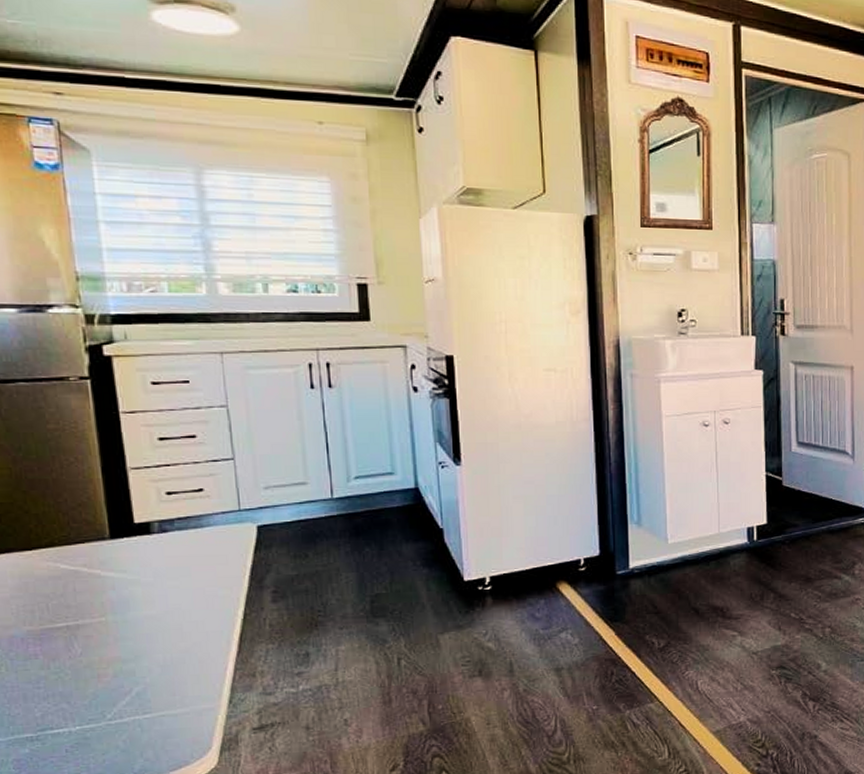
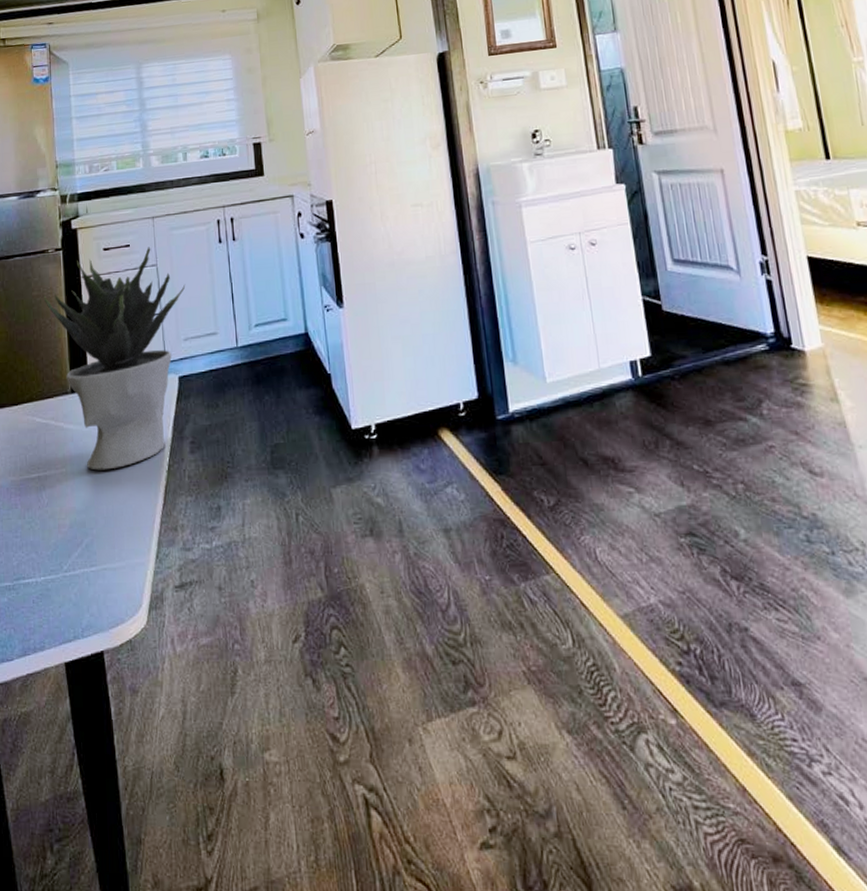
potted plant: none [64,385,267,619] -> present [43,247,186,471]

